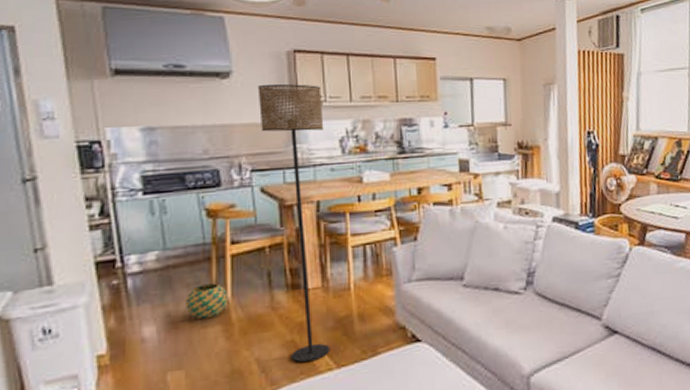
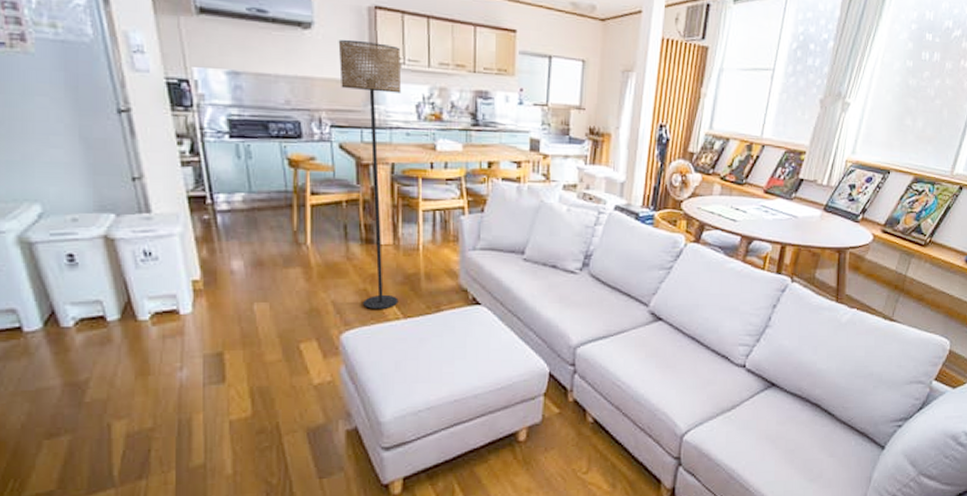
decorative ball: present [184,283,229,320] -> none [268,229,309,261]

